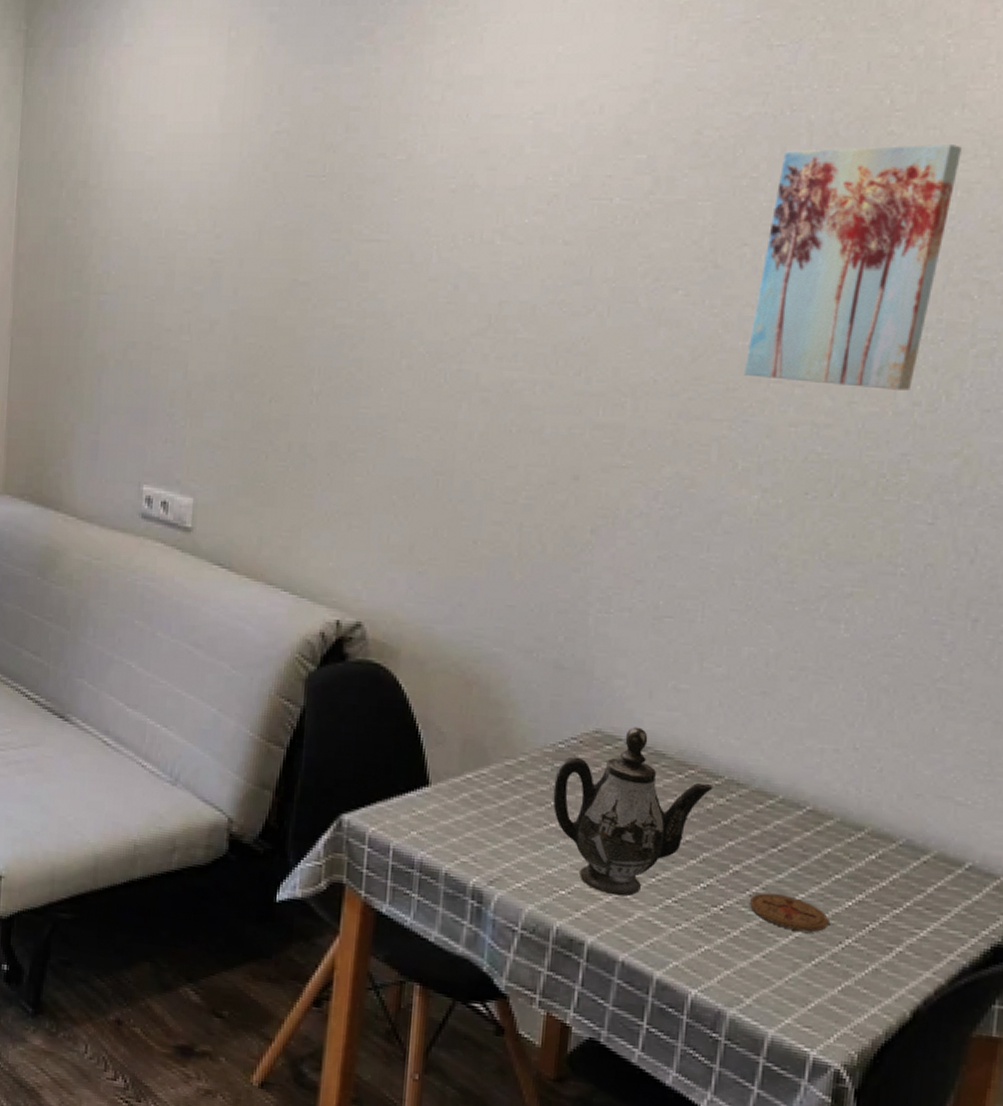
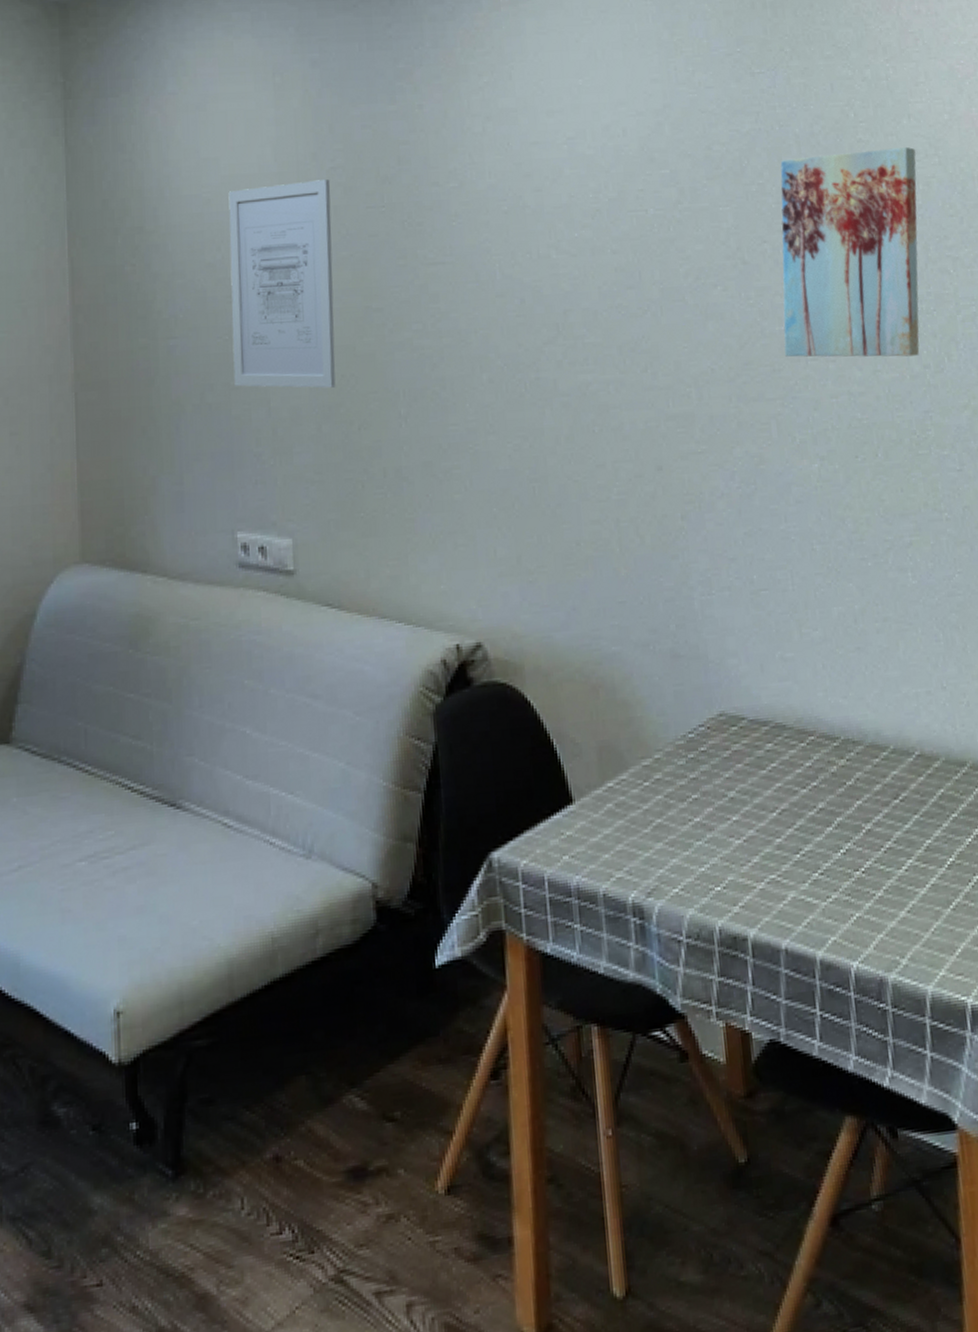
wall art: none [156,144,274,358] -> present [228,179,336,388]
teapot: present [553,727,713,896] -> none [690,703,833,881]
coaster: present [749,892,830,932] -> none [885,844,957,878]

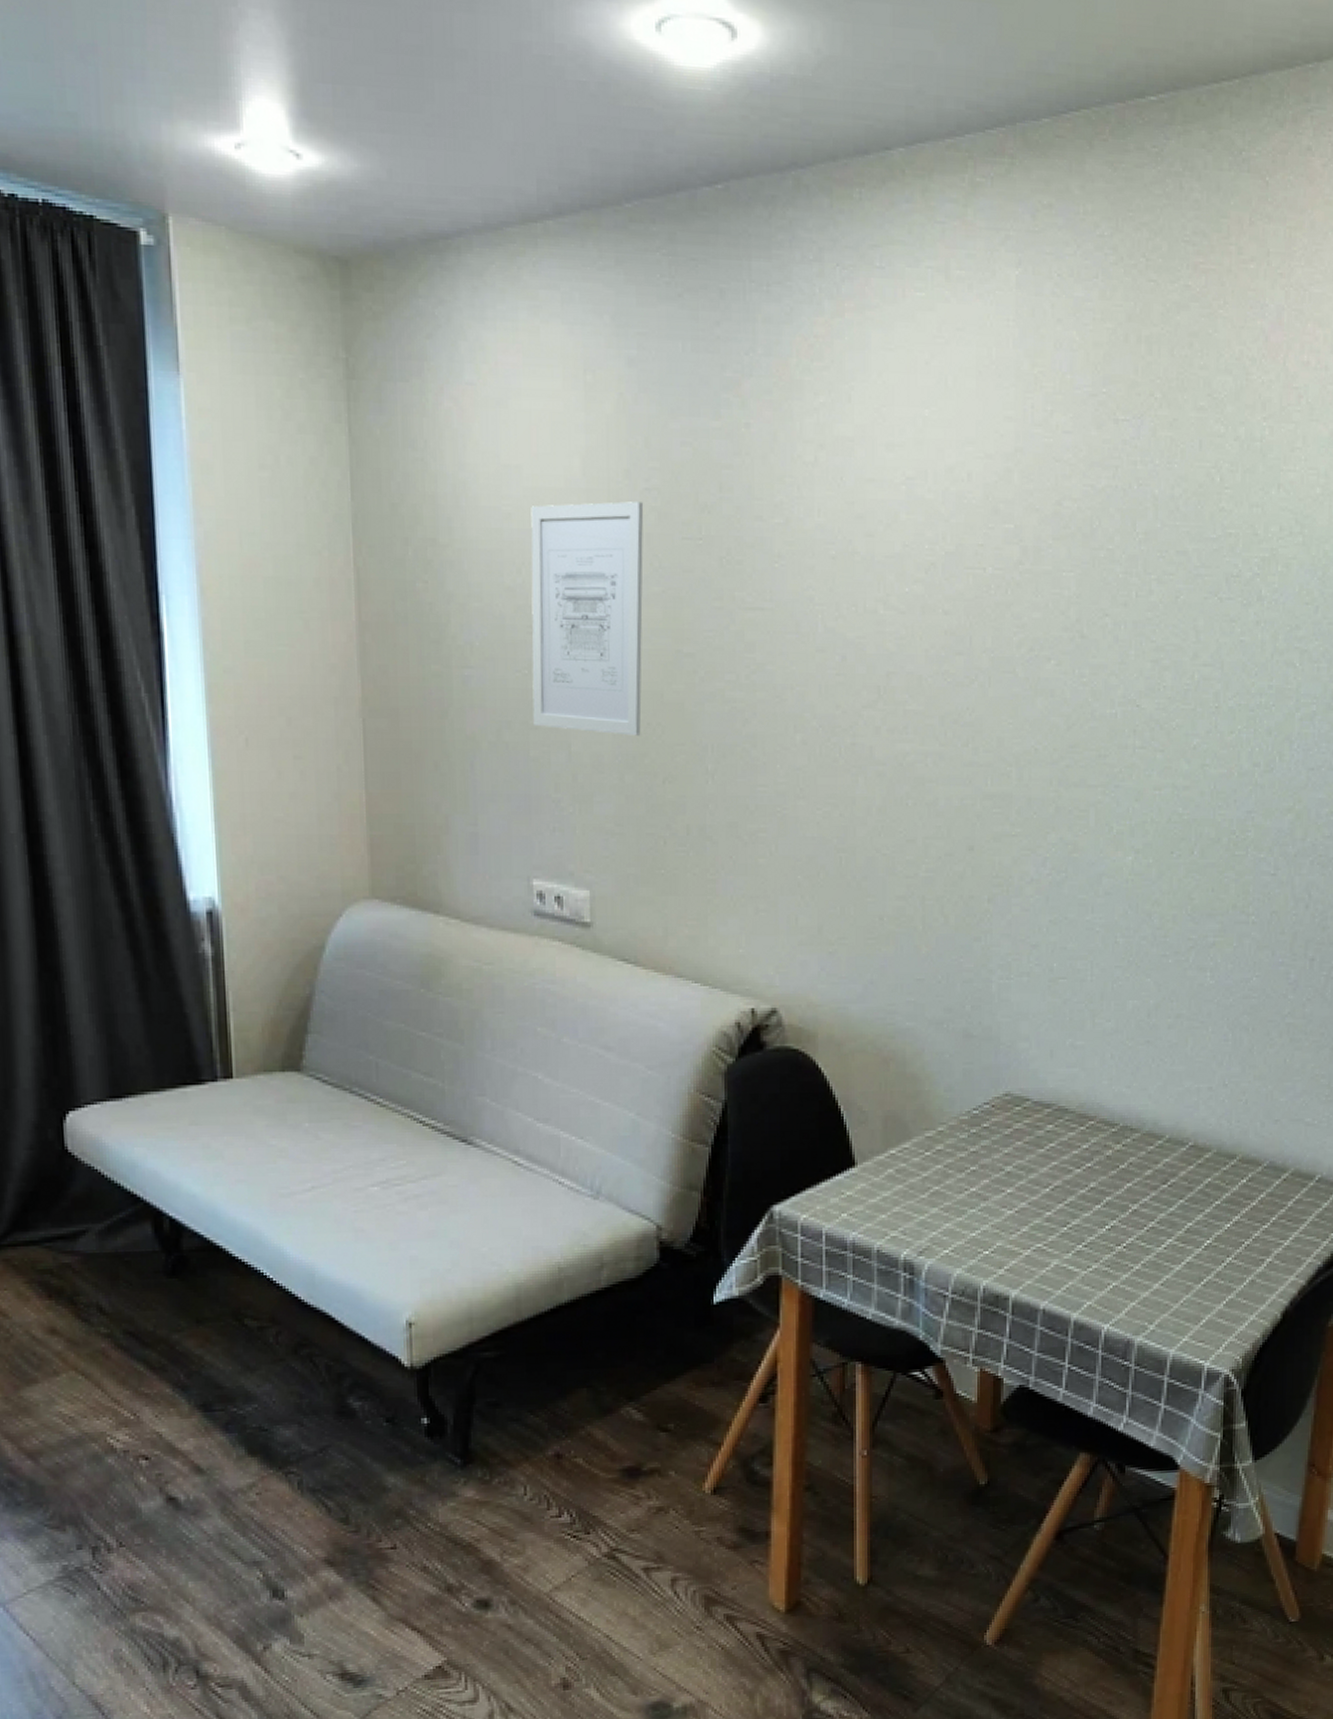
wall art: present [780,147,920,357] -> none [1112,521,1279,752]

